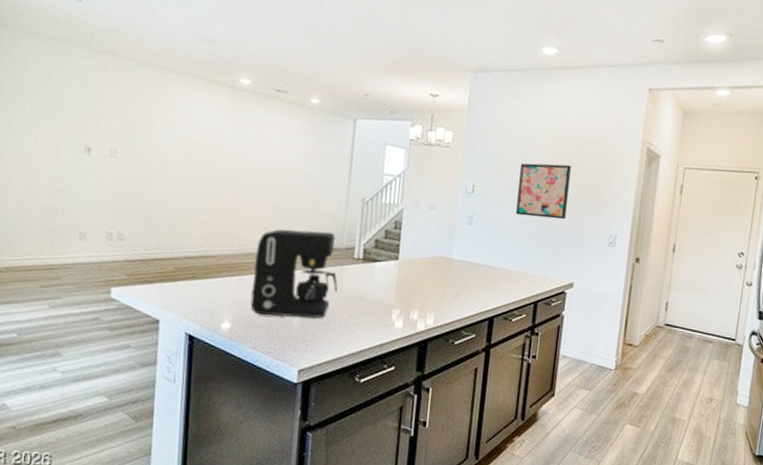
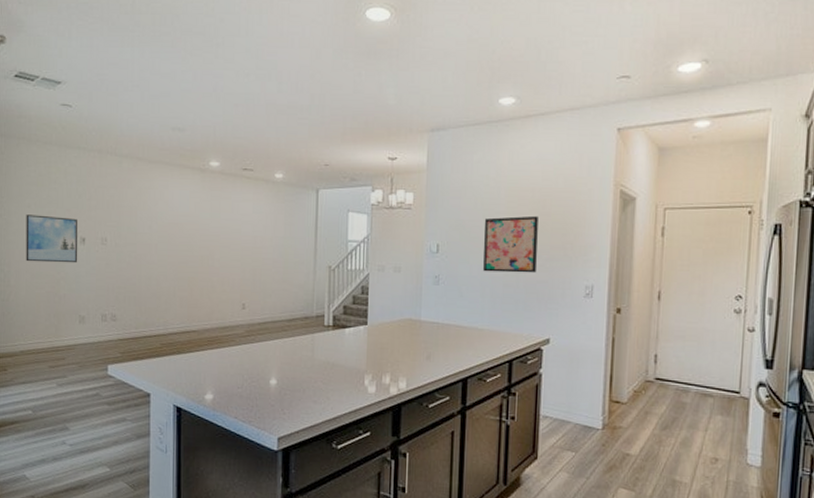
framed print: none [16,115,82,175] -> present [26,214,78,263]
coffee maker: present [250,229,338,318] -> none [230,301,310,386]

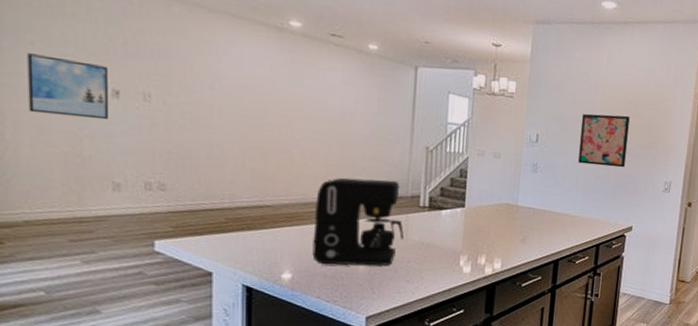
coffee maker: none [230,301,310,386] -> present [312,177,404,266]

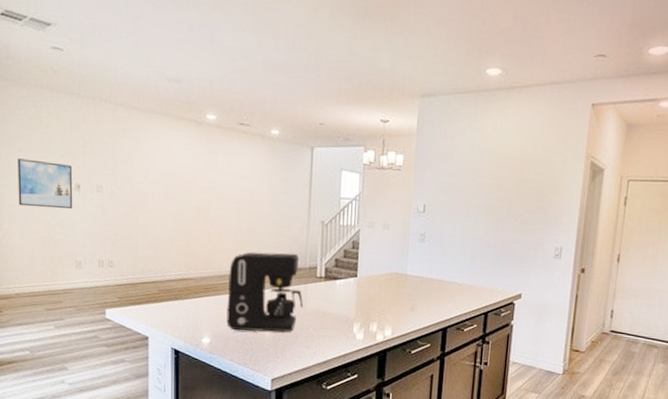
wall art: present [578,113,630,168] -> none [465,181,517,235]

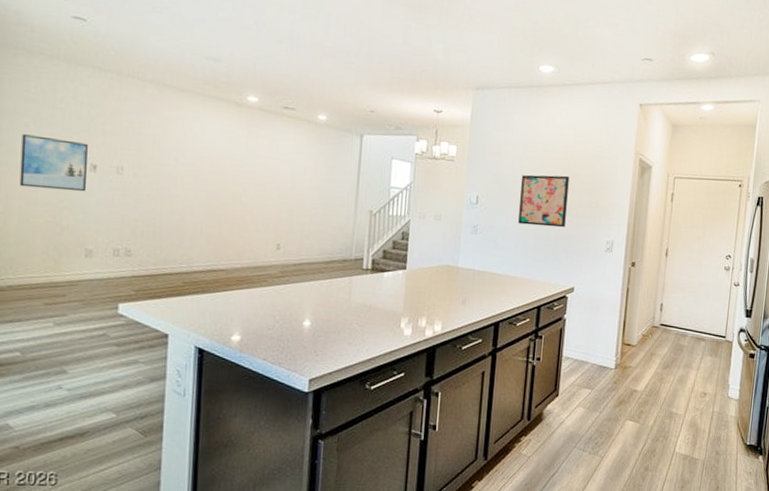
coffee maker: present [226,252,303,332] -> none [260,241,347,328]
wall art: none [465,181,517,235] -> present [518,174,569,228]

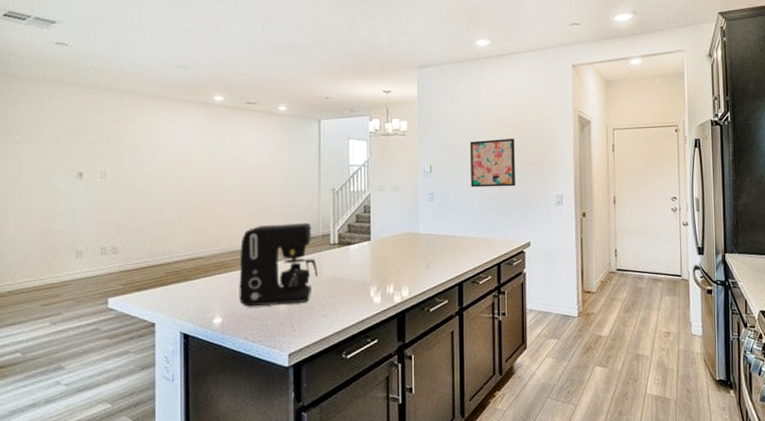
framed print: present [19,134,88,192] -> none [14,151,75,199]
coffee maker: none [260,241,347,328] -> present [239,222,318,307]

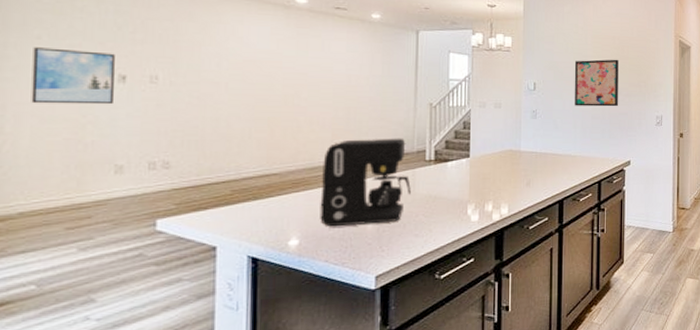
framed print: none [14,151,75,199] -> present [31,47,115,105]

